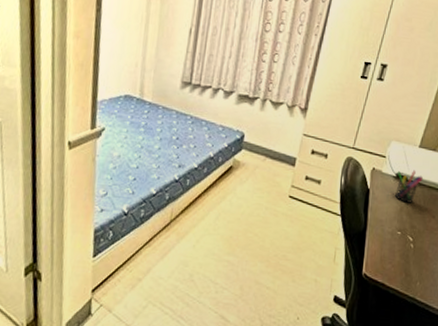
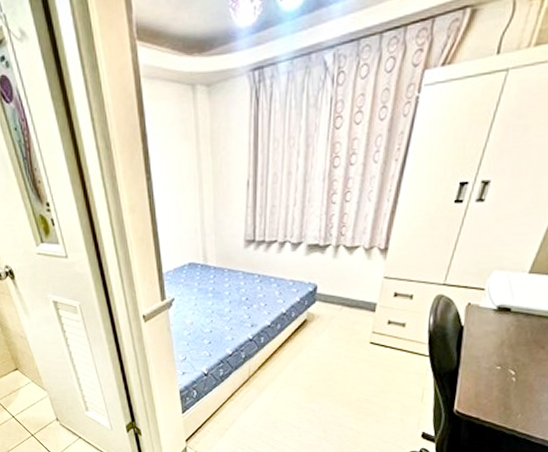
pen holder: present [394,170,423,203] -> none [494,300,532,336]

